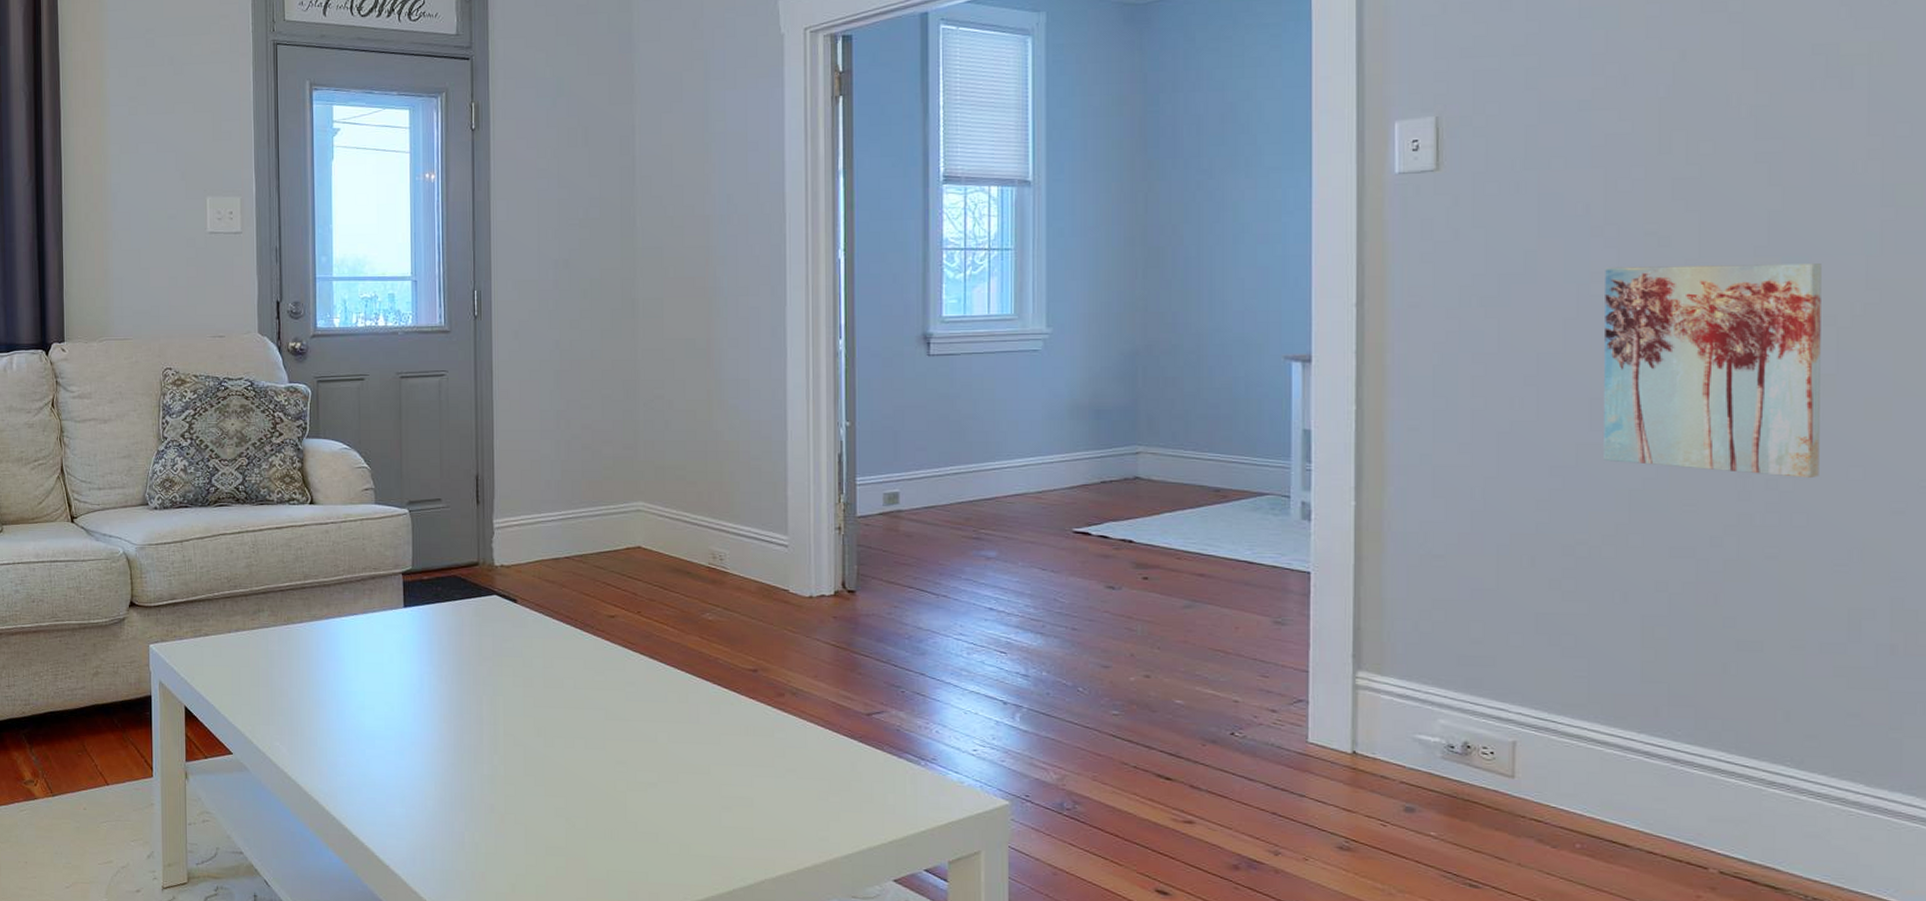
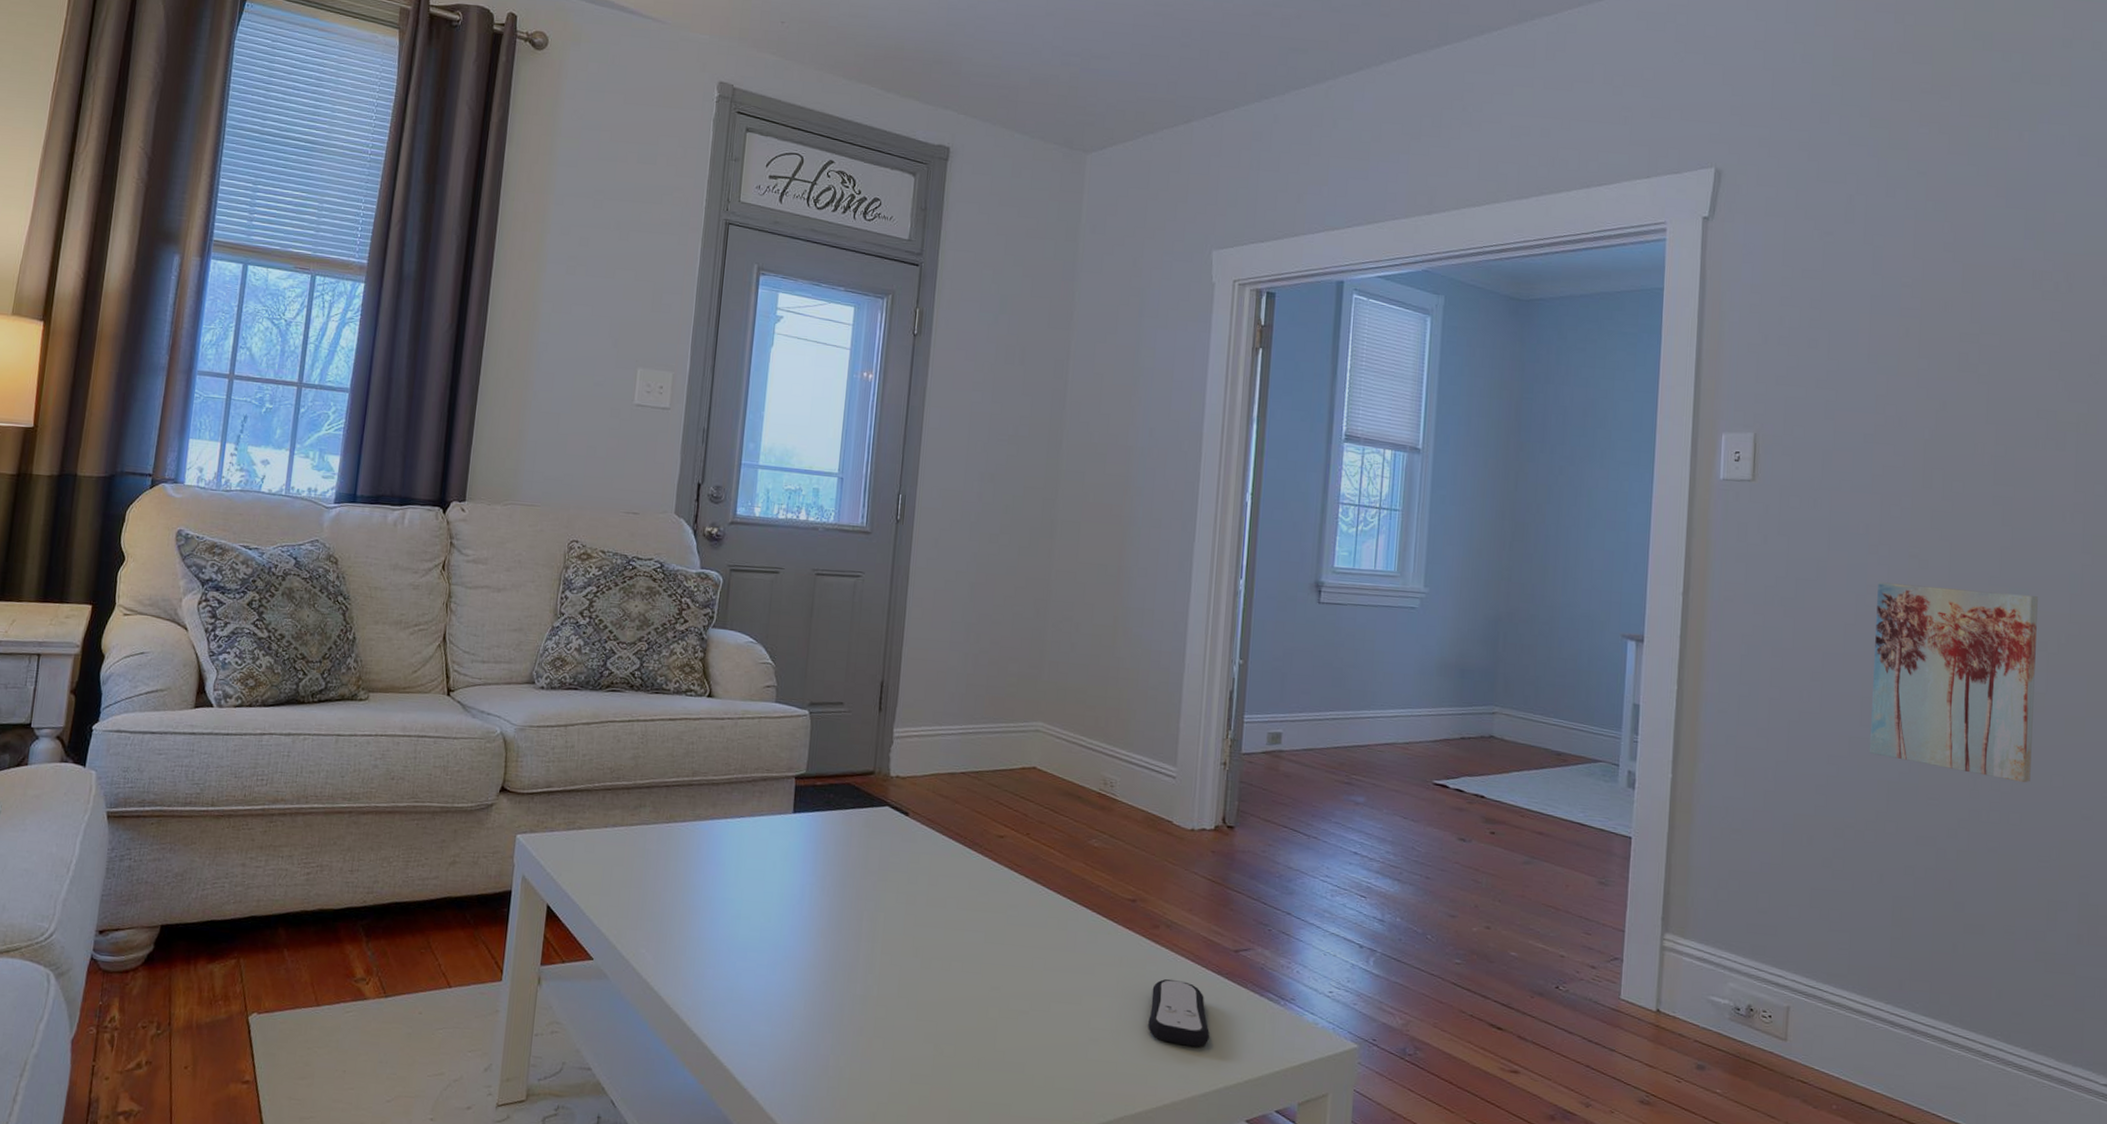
remote control: none [781,745,847,811] -> present [1148,979,1209,1047]

